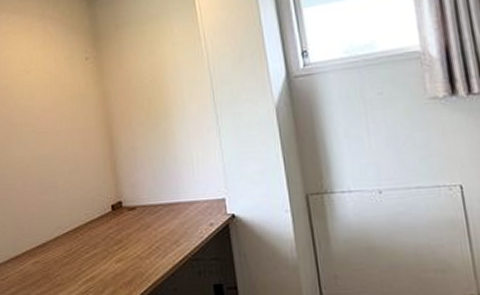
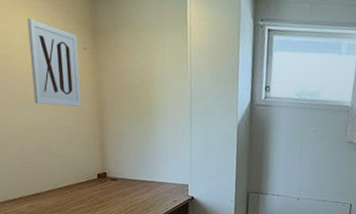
wall art: none [27,41,87,132] -> present [28,19,81,107]

